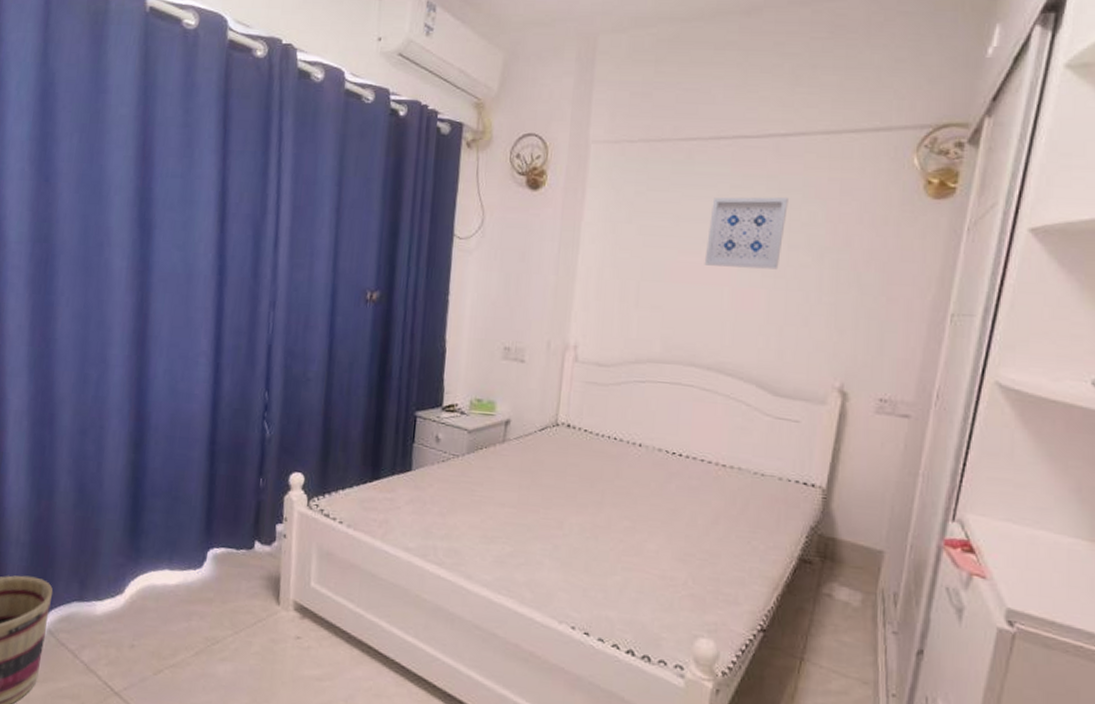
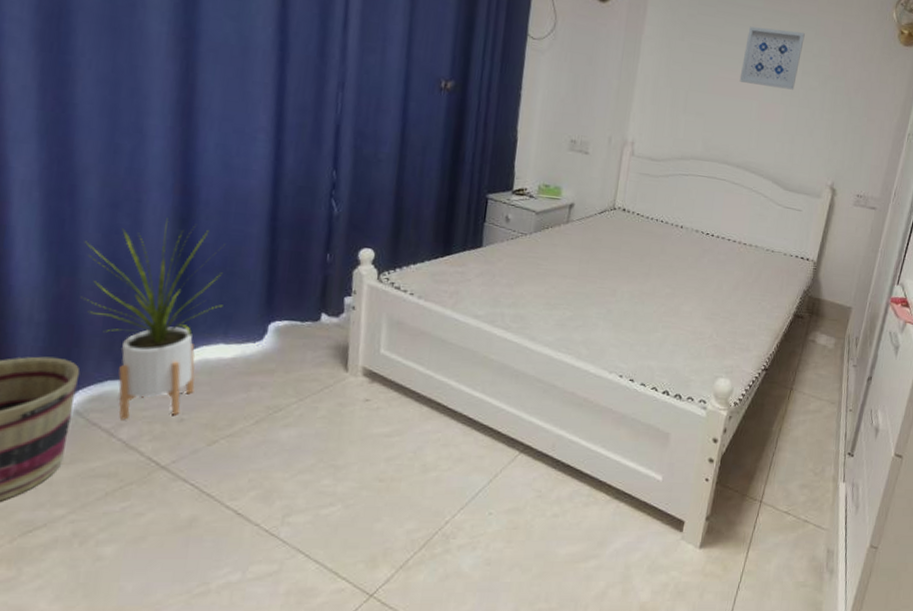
house plant: none [55,443,169,642] -> present [81,218,223,420]

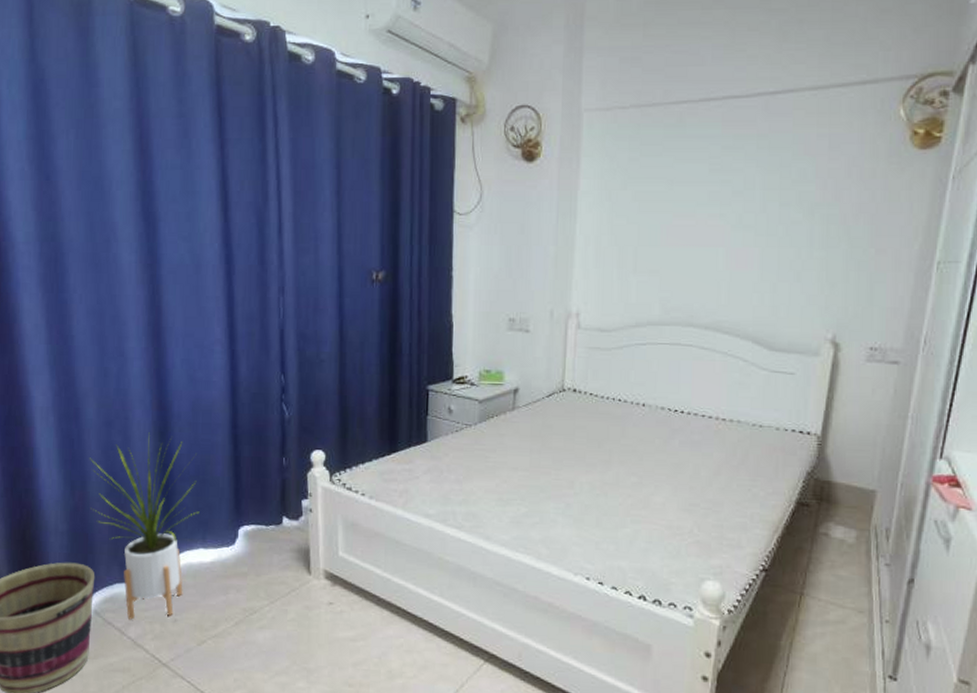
wall art: present [739,26,805,90] -> none [698,155,778,228]

